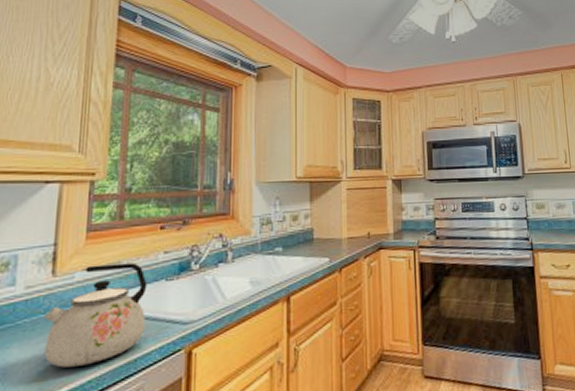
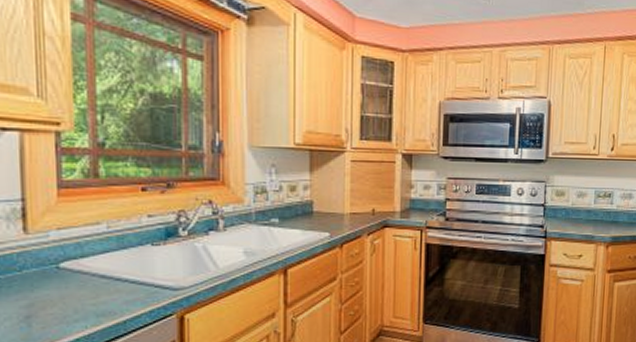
kettle: present [44,262,148,368] -> none [21,224,133,325]

